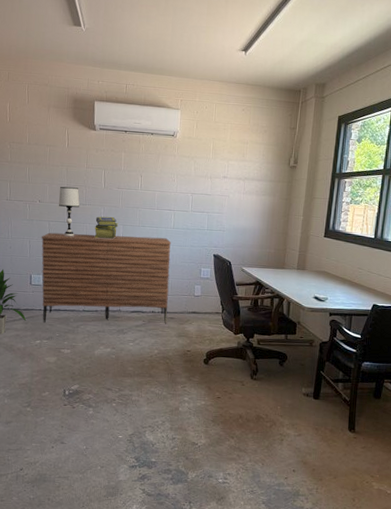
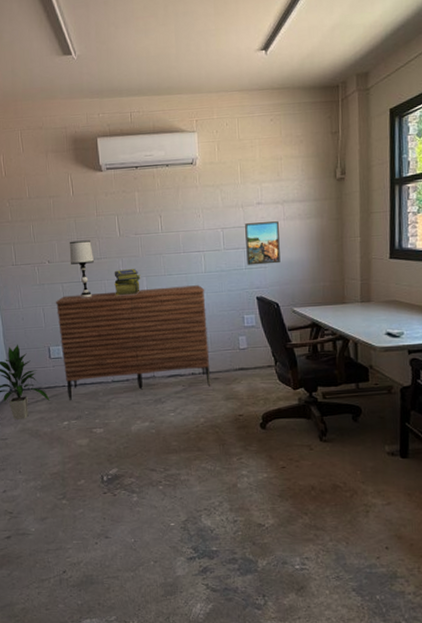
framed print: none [209,192,239,229] -> present [245,221,280,266]

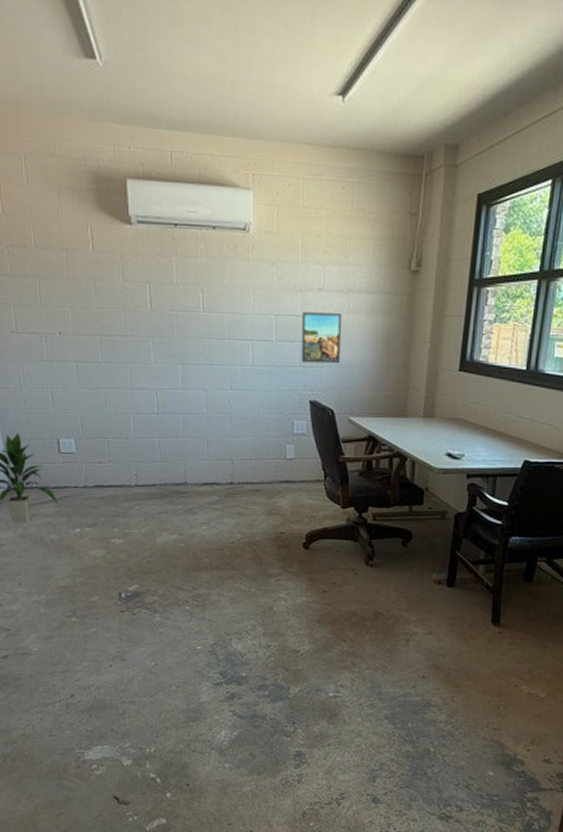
sideboard: present [55,285,211,400] -> none [67,378,252,504]
table lamp: present [70,240,95,298] -> none [88,310,119,383]
stack of books: present [114,268,141,296] -> none [142,352,175,385]

